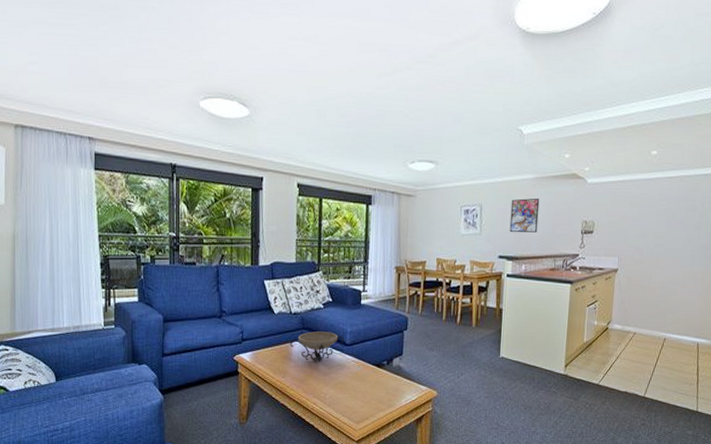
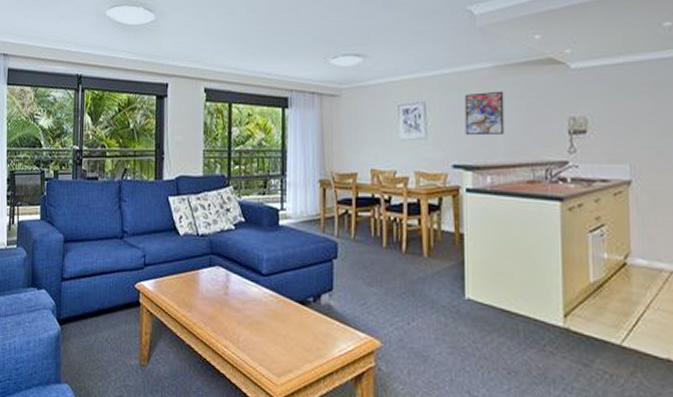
decorative bowl: present [290,331,344,363] -> none [197,257,260,296]

